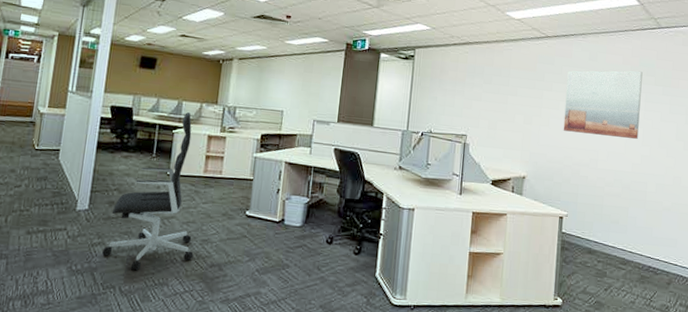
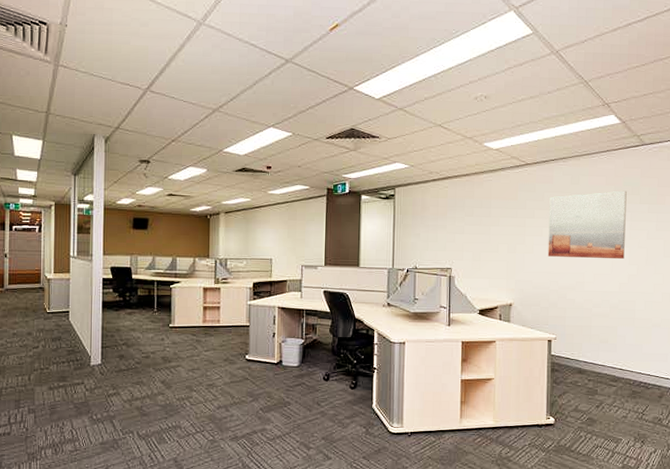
office chair: present [102,112,194,271] -> none [118,268,201,416]

